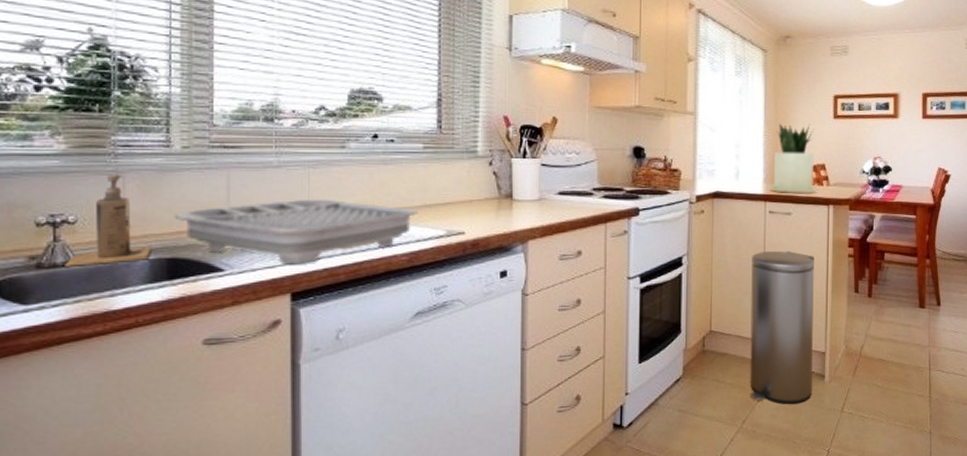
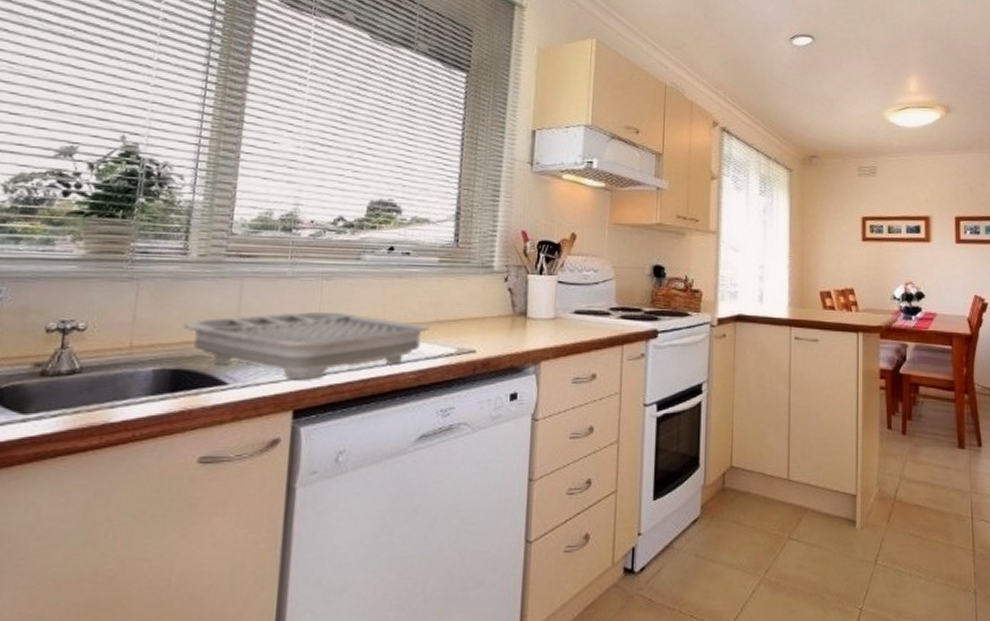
soap dispenser: present [65,174,151,267] -> none [69,281,157,375]
pedal bin: present [749,251,814,405] -> none [773,381,843,554]
planter: present [769,123,817,193] -> none [795,244,845,319]

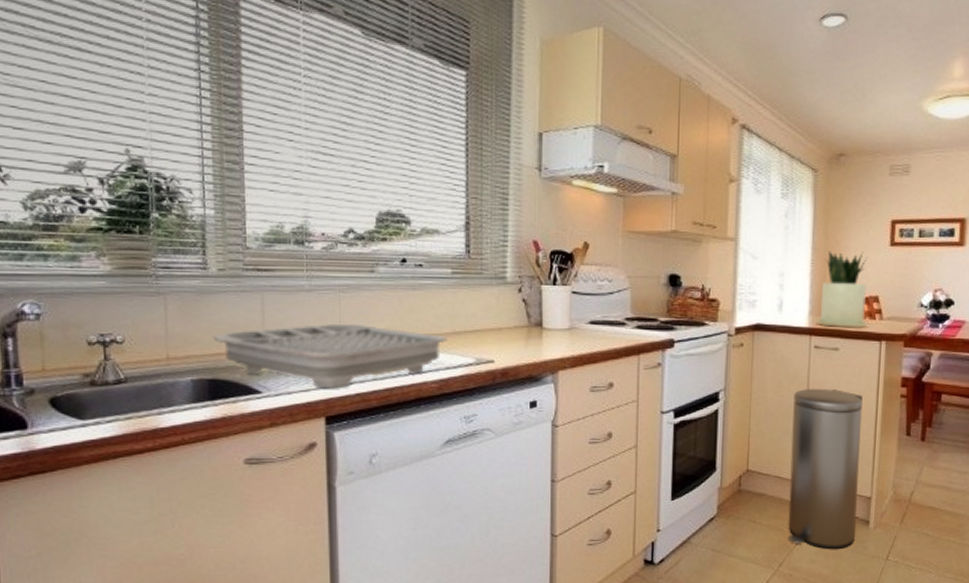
pedal bin: none [773,381,843,554] -> present [787,389,863,550]
planter: none [795,244,845,319] -> present [815,250,868,327]

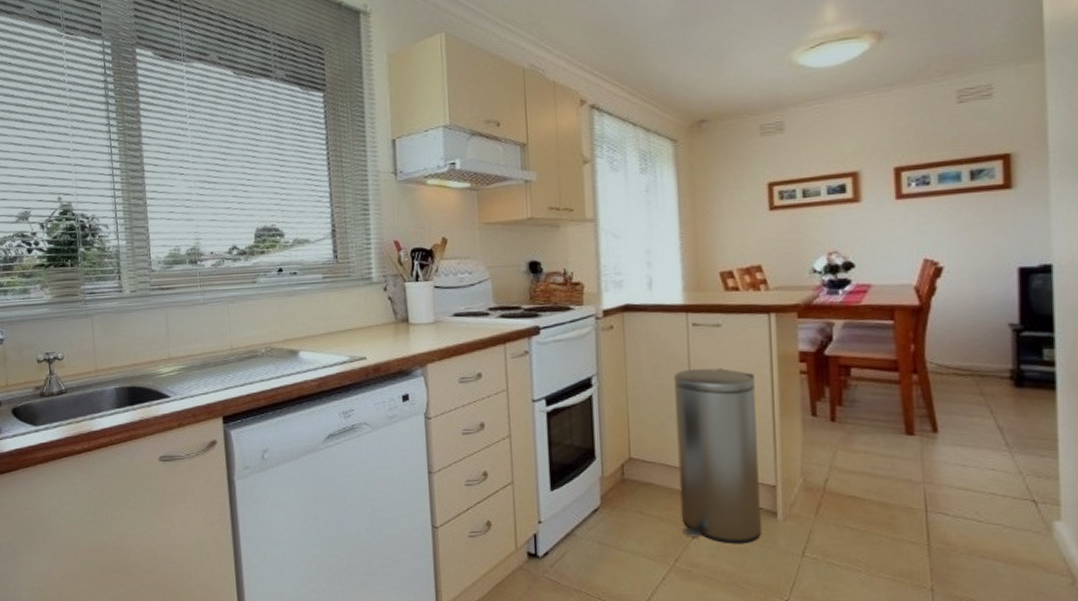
dish rack: present [213,323,447,389] -> none [130,330,322,391]
planter: present [815,250,868,327] -> none [691,219,752,302]

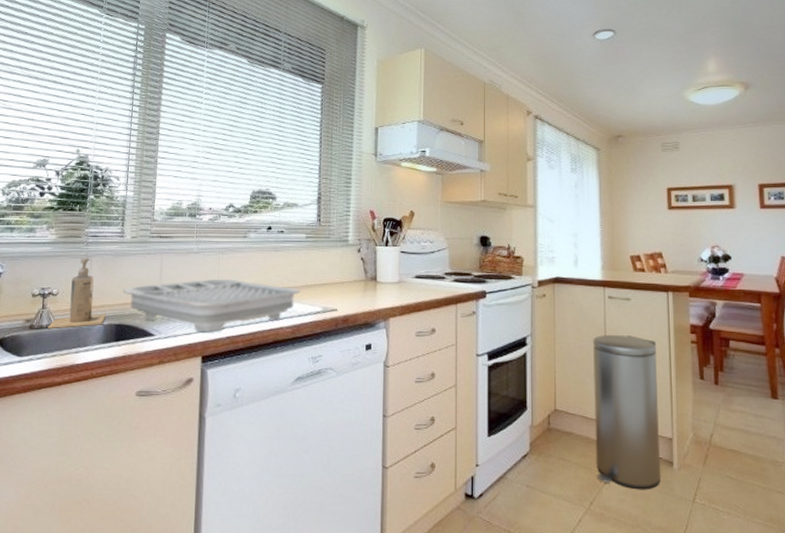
soap dispenser: none [58,317,116,395] -> present [48,258,106,328]
dish rack: none [130,330,322,391] -> present [123,279,300,333]

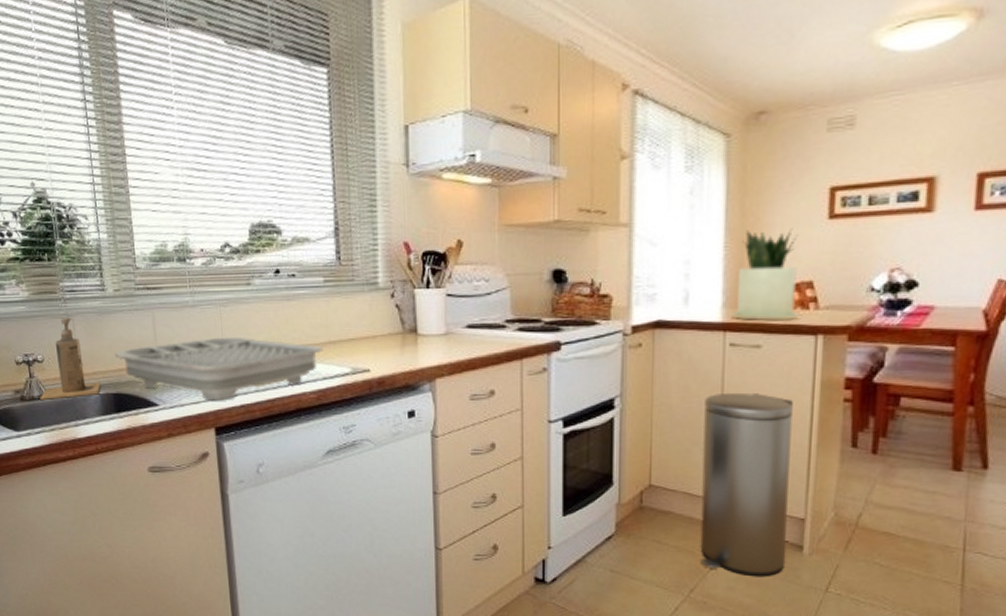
planter: none [607,214,655,280] -> present [730,228,800,321]

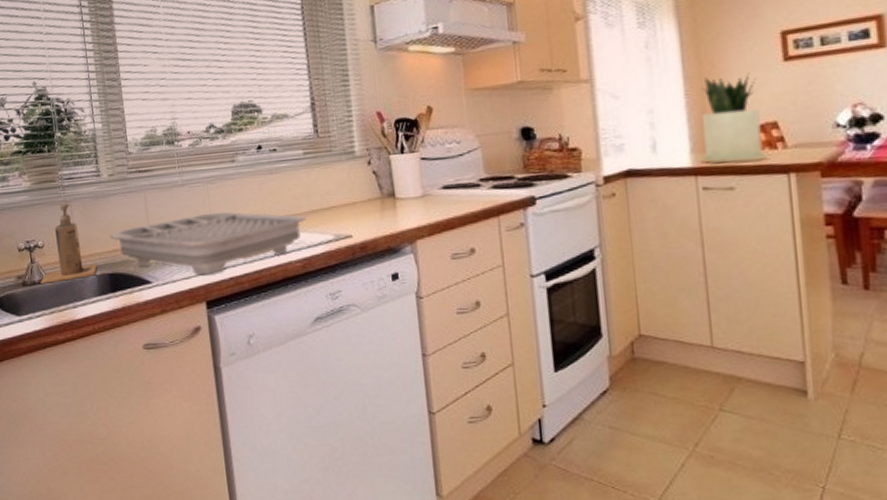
pedal bin: present [699,393,793,577] -> none [685,235,791,427]

